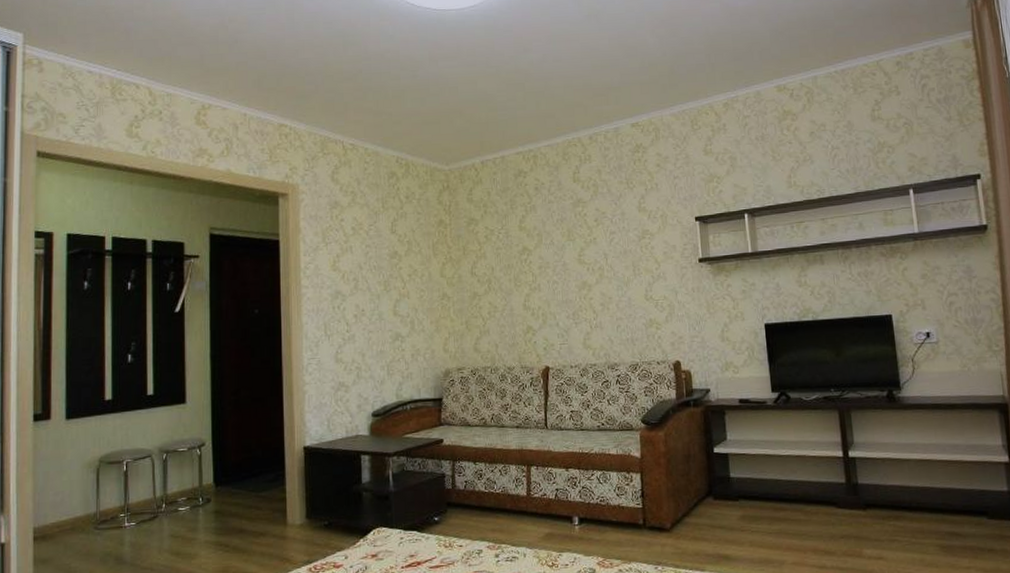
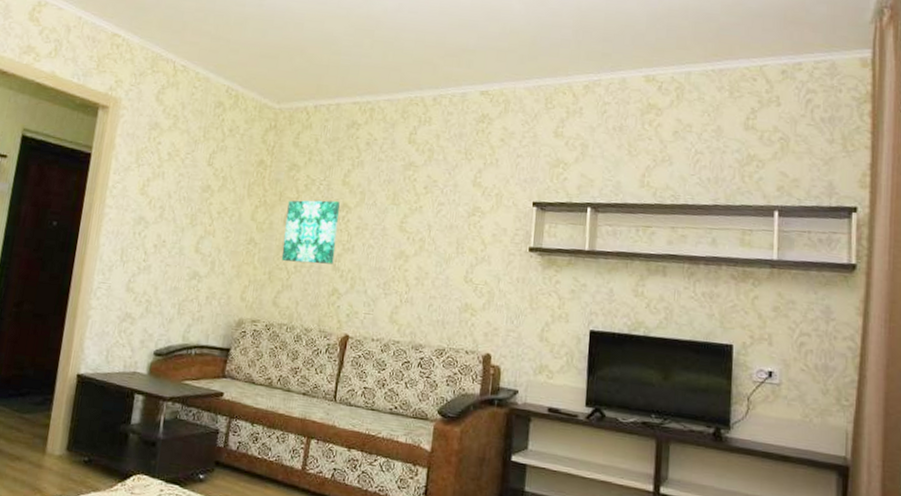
wall art: none [472,246,524,310] -> present [281,200,340,265]

